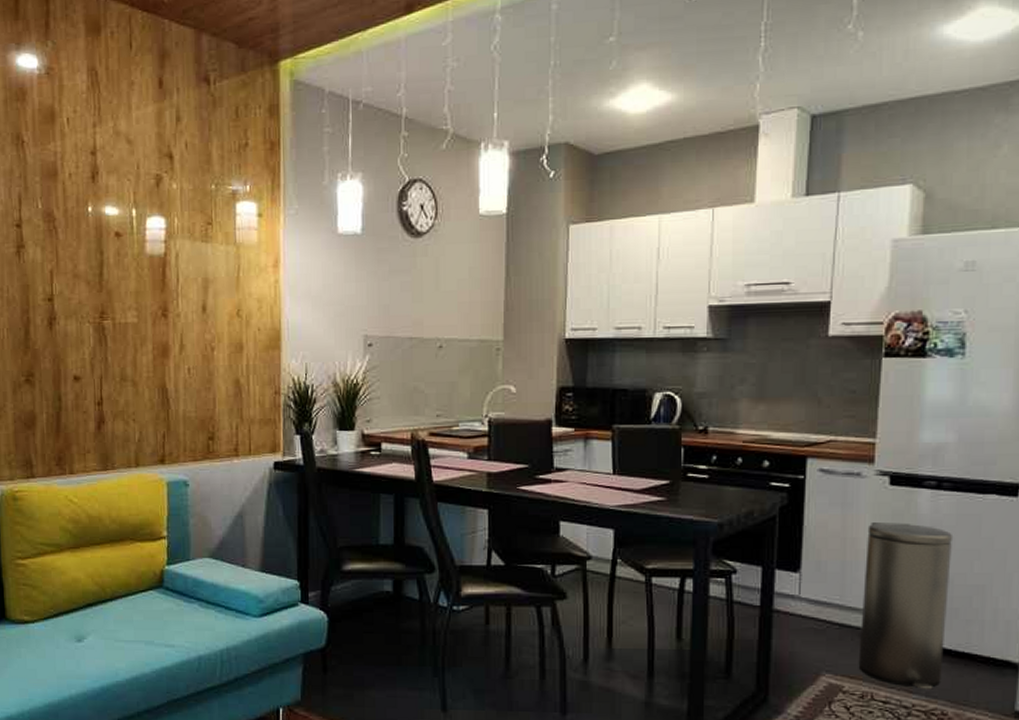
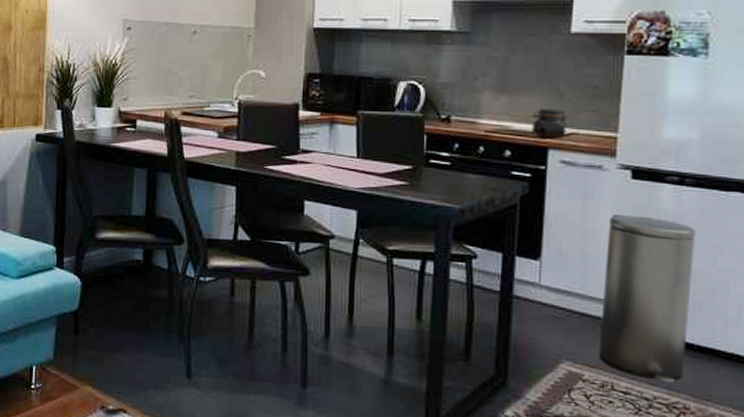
jar: none [790,416,825,447] -> present [532,109,567,139]

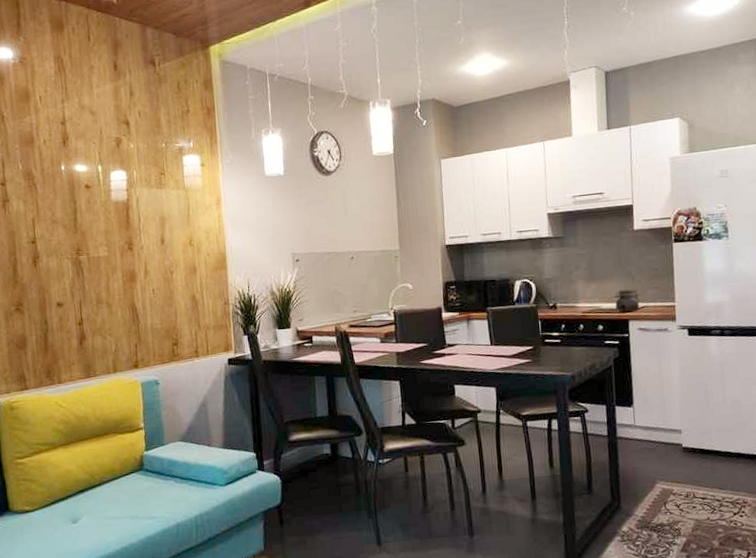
pedal bin: present [598,215,697,383] -> none [677,362,740,486]

